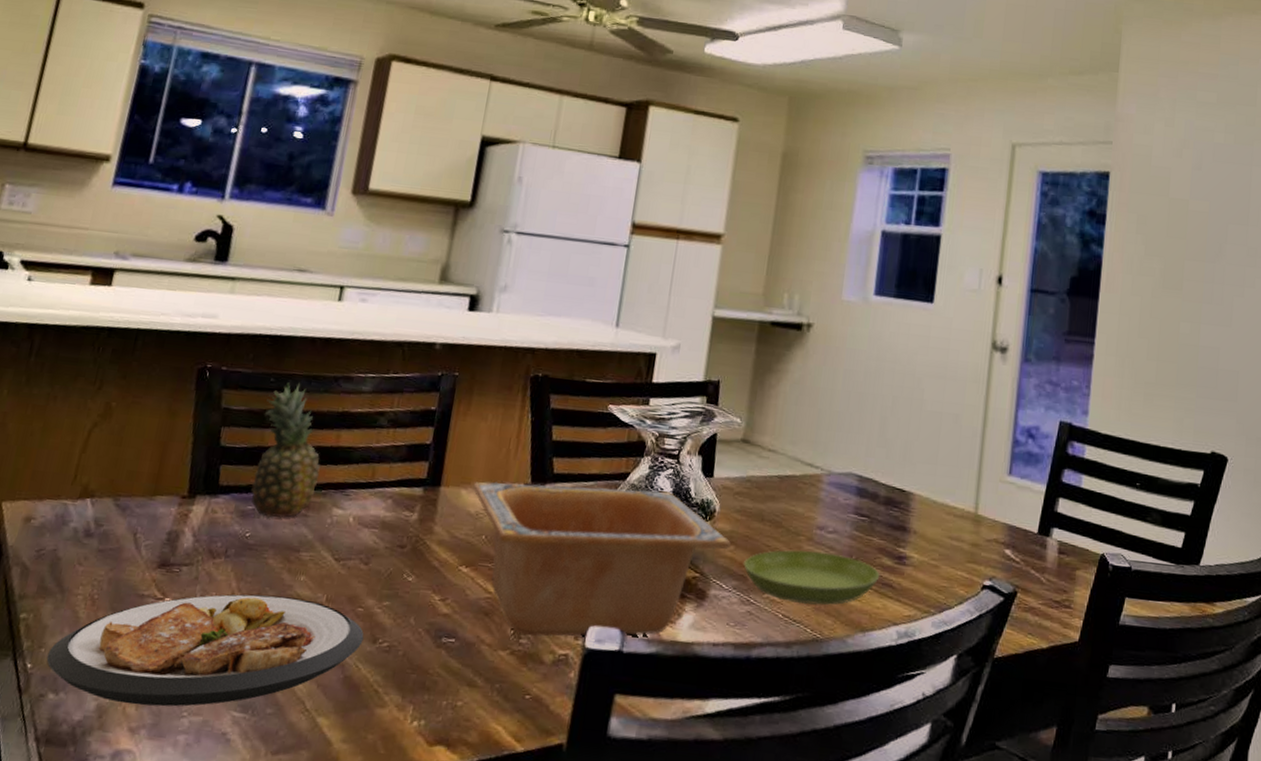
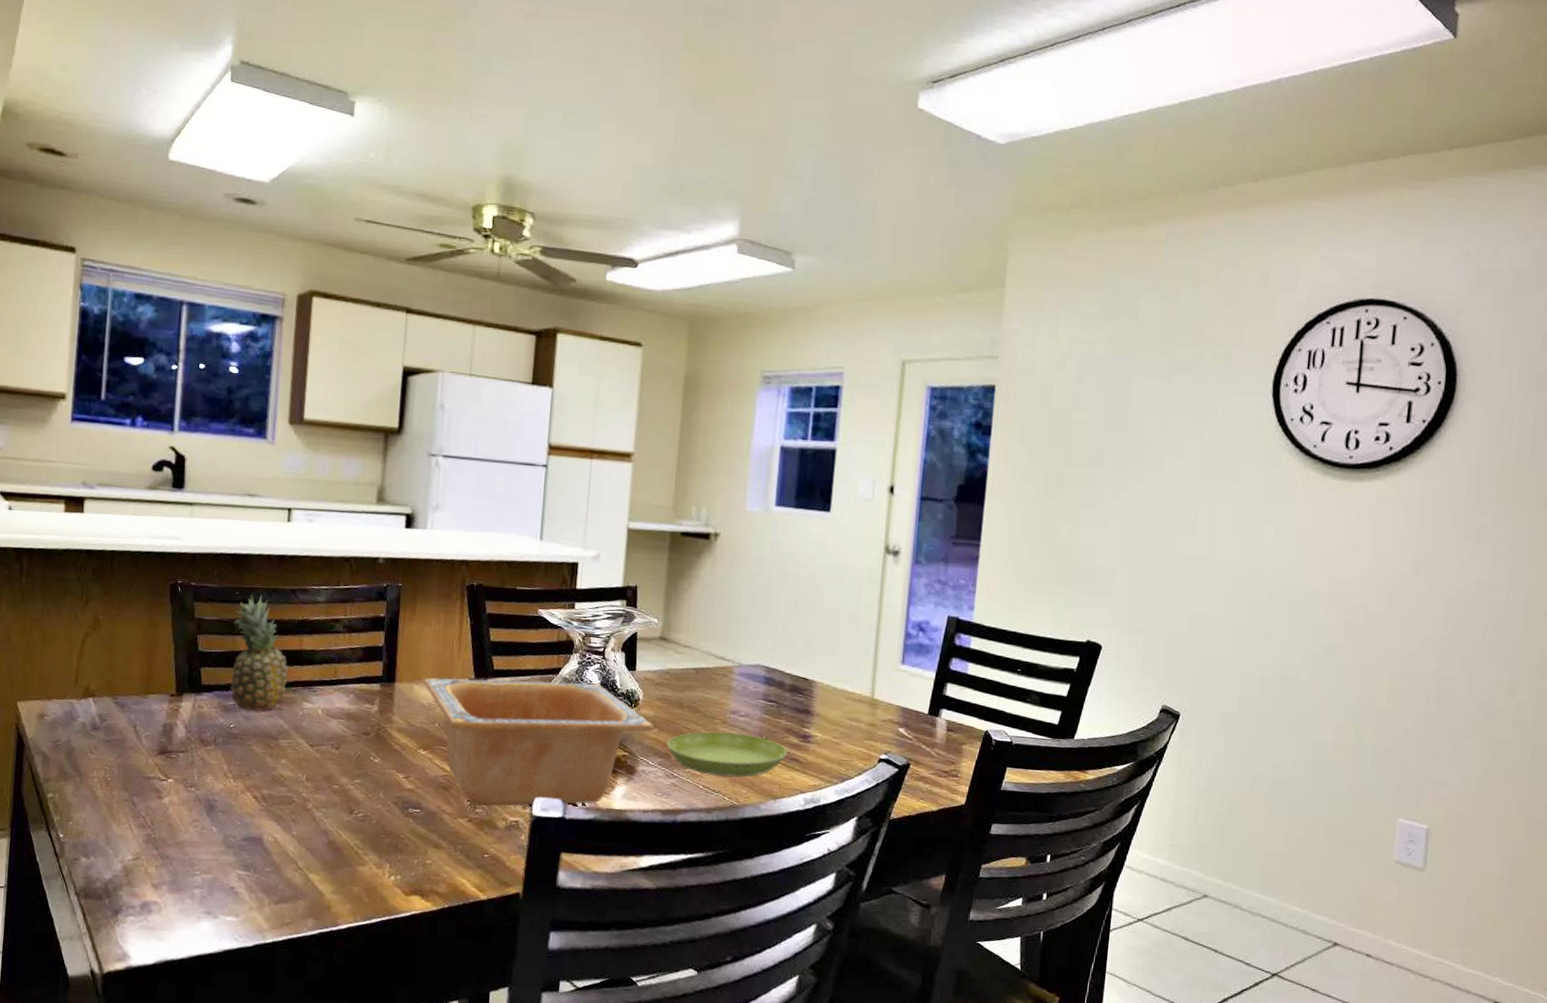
plate: present [46,594,364,707] -> none [75,775,342,867]

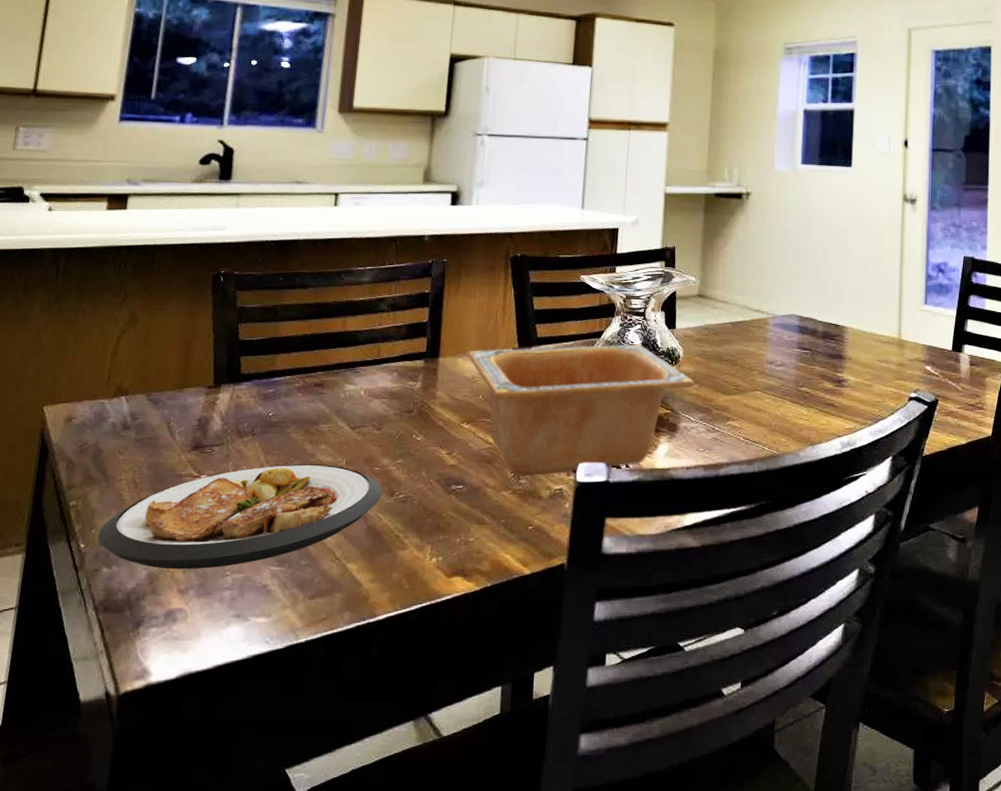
plate: none [75,775,342,867] -> present [97,464,382,570]
fruit: present [230,595,288,711] -> none [270,279,331,397]
saucer: present [667,731,788,778] -> none [707,382,823,428]

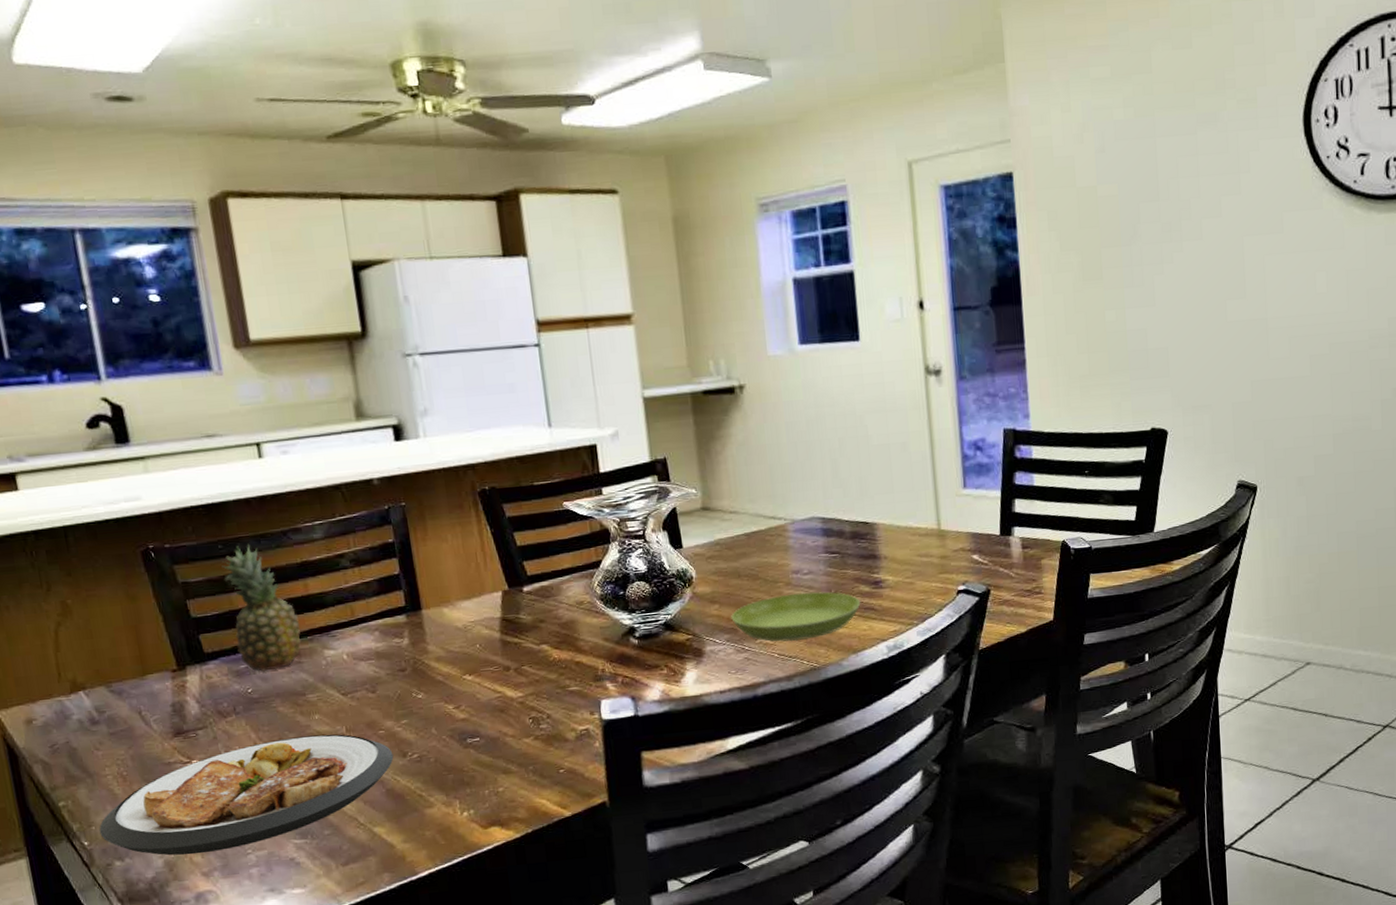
fruit: none [270,279,331,397] -> present [221,543,302,671]
serving bowl: present [468,344,695,477] -> none [453,570,715,721]
saucer: none [707,382,823,428] -> present [731,592,861,642]

